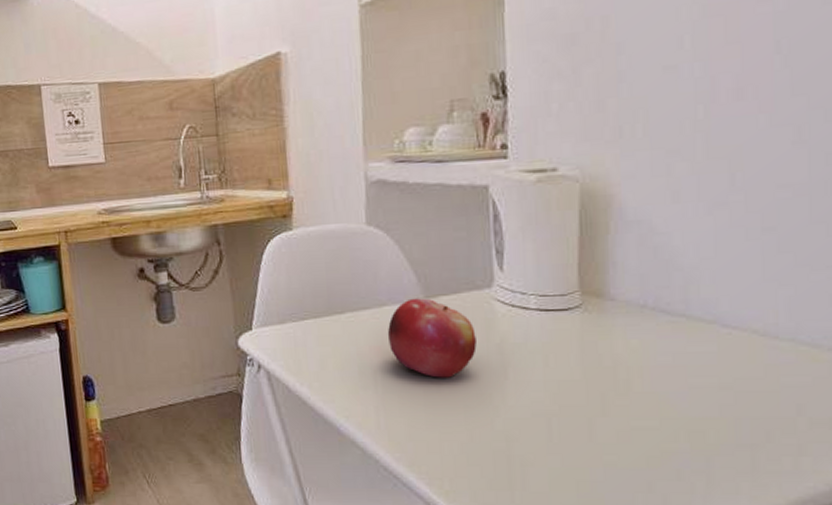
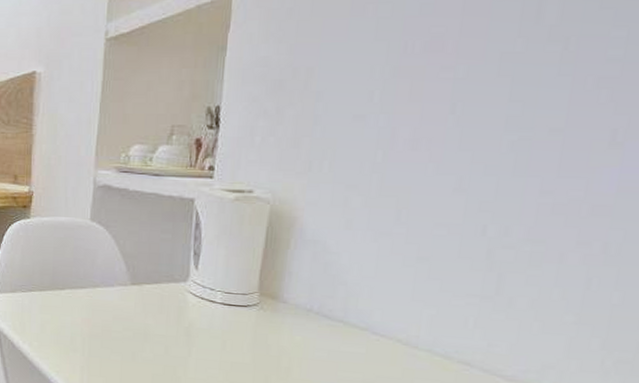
fruit: present [387,298,477,378] -> none [97,283,169,350]

